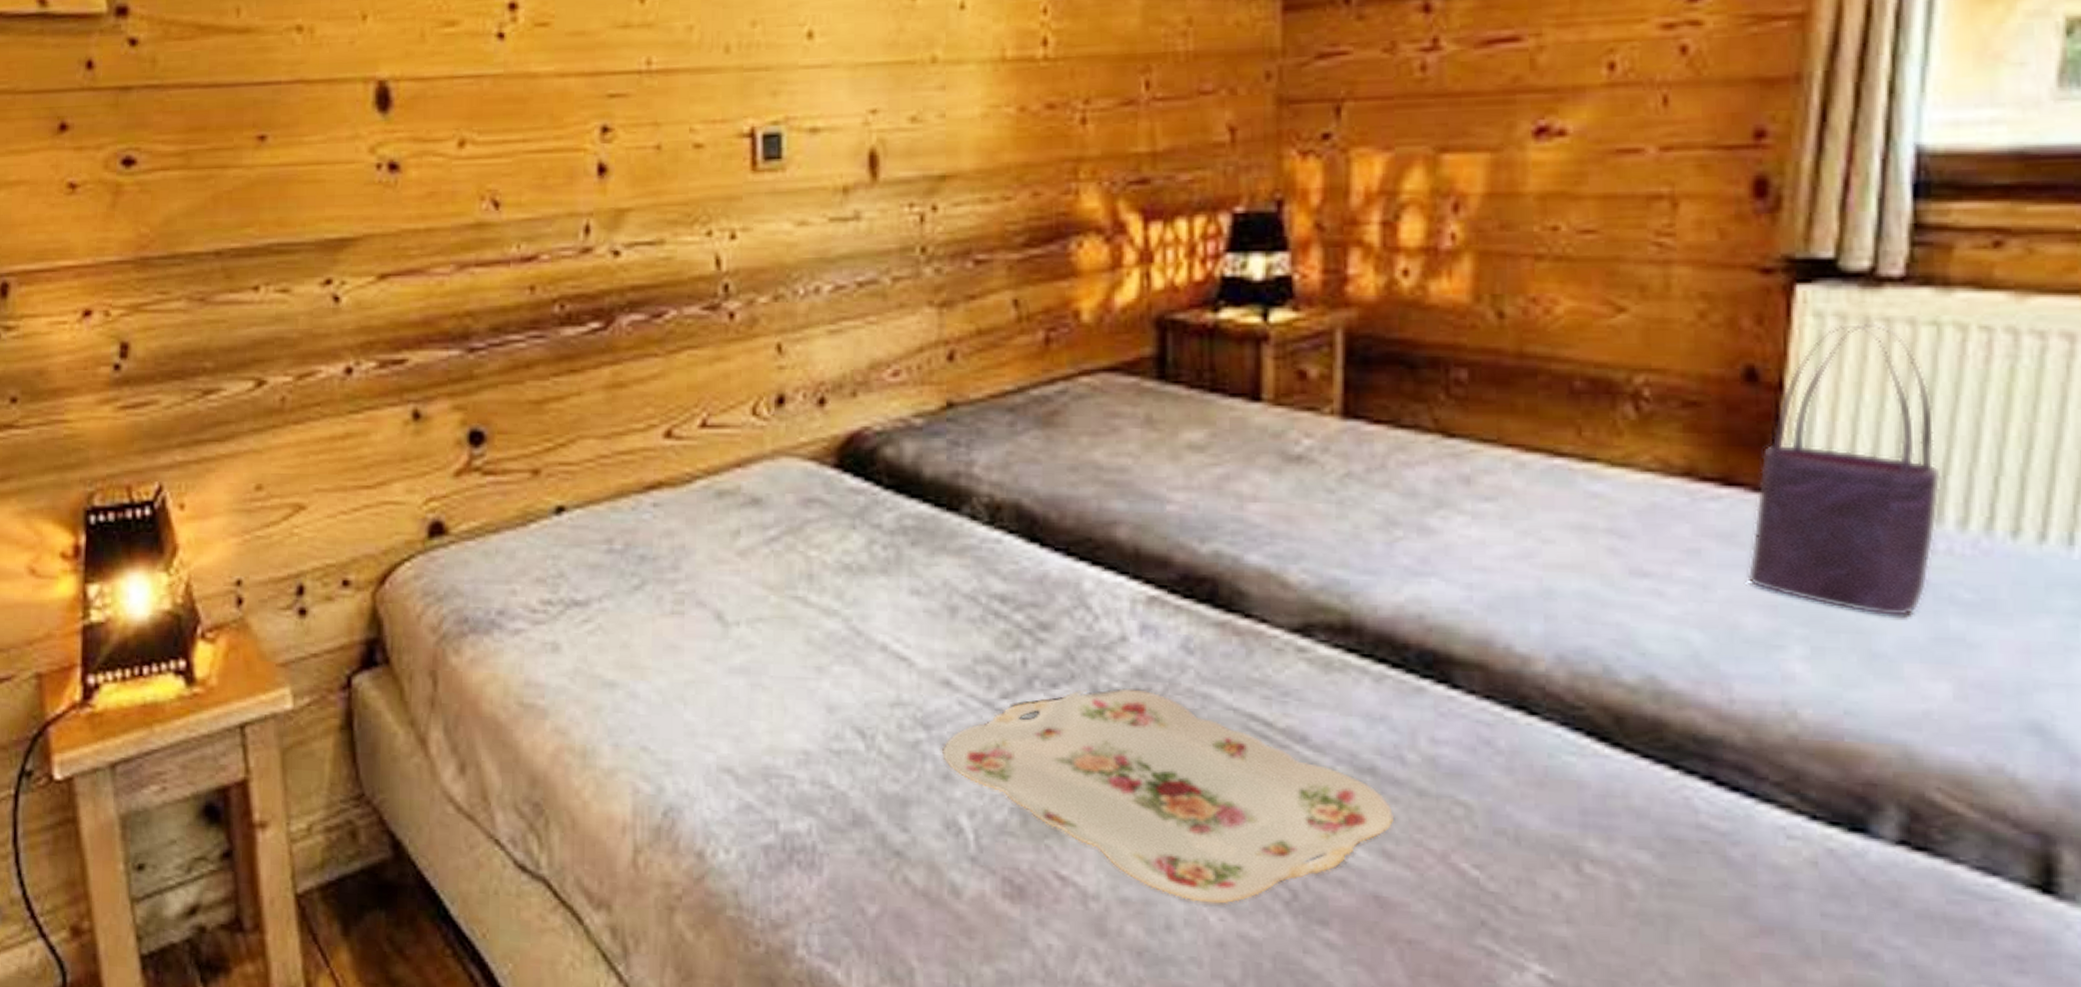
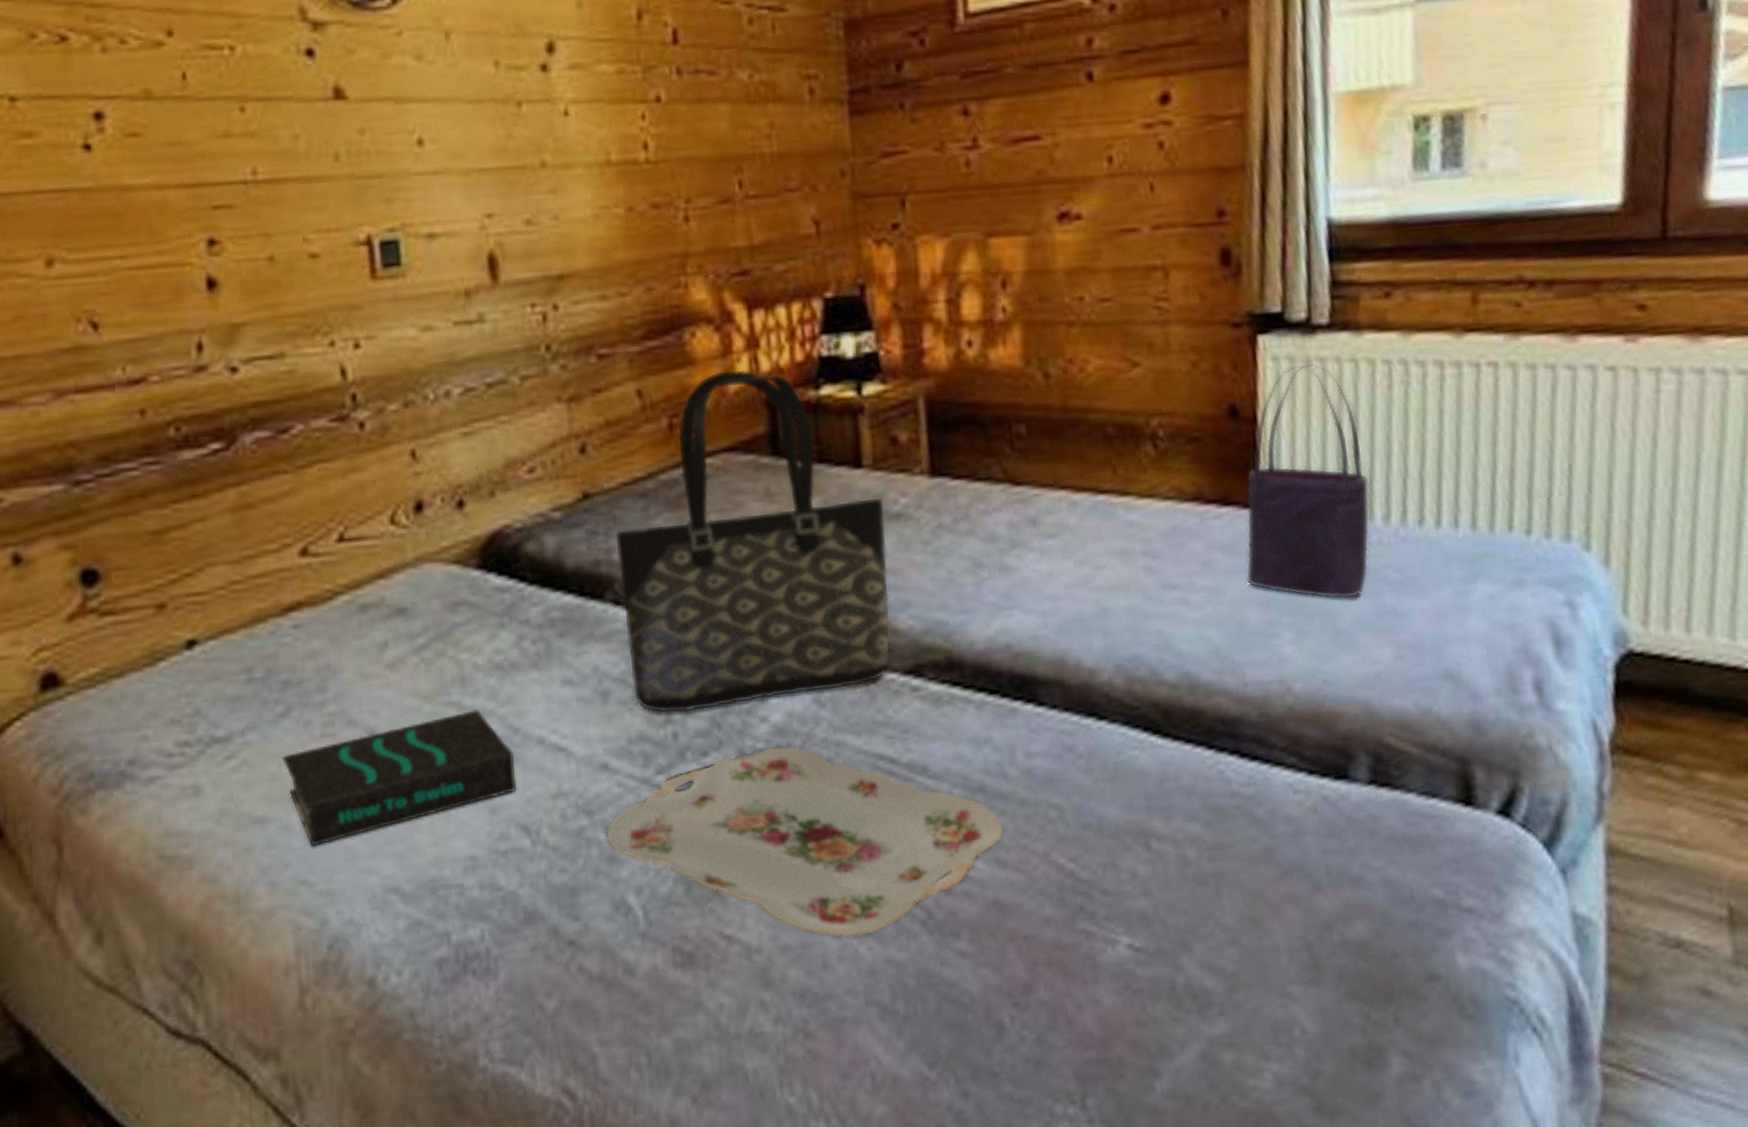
book: none [633,607,856,717] -> present [281,709,517,847]
tote bag: none [977,284,1283,640] -> present [616,369,892,714]

